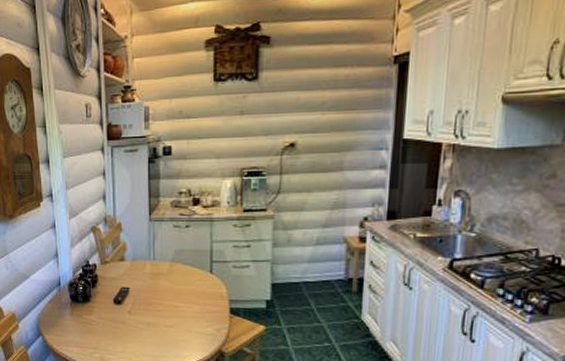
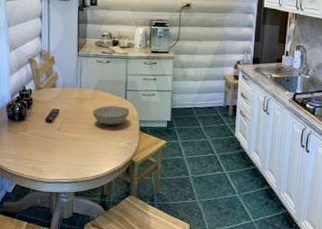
bowl: none [170,282,216,306] -> present [93,106,129,125]

